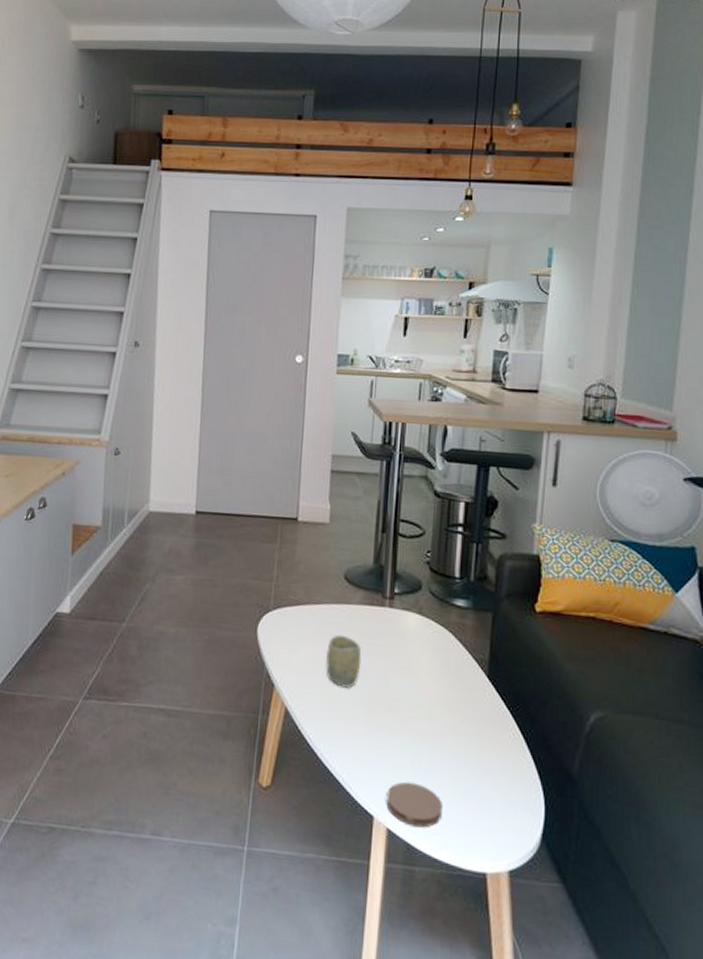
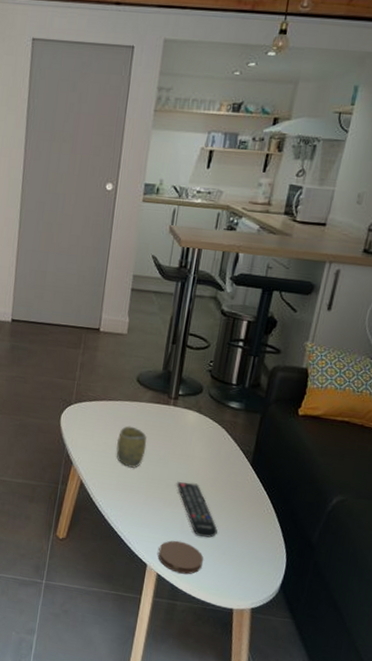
remote control: none [402,703,456,776] -> present [177,482,218,538]

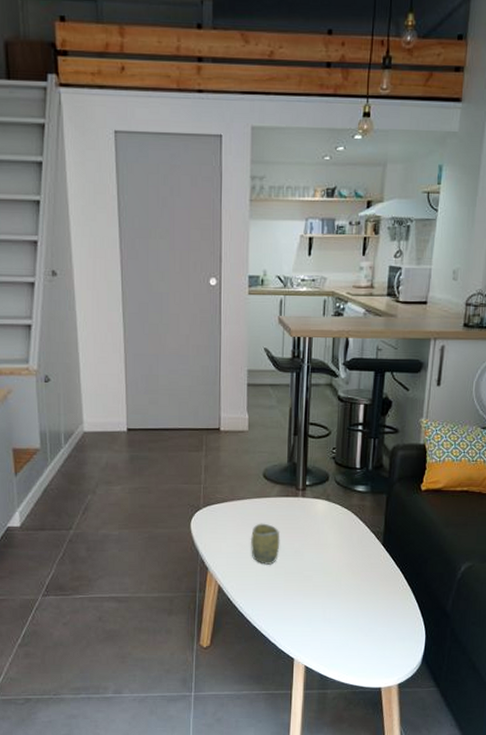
coaster: present [158,540,204,575] -> none [304,630,349,662]
remote control: present [177,482,218,538] -> none [314,571,358,622]

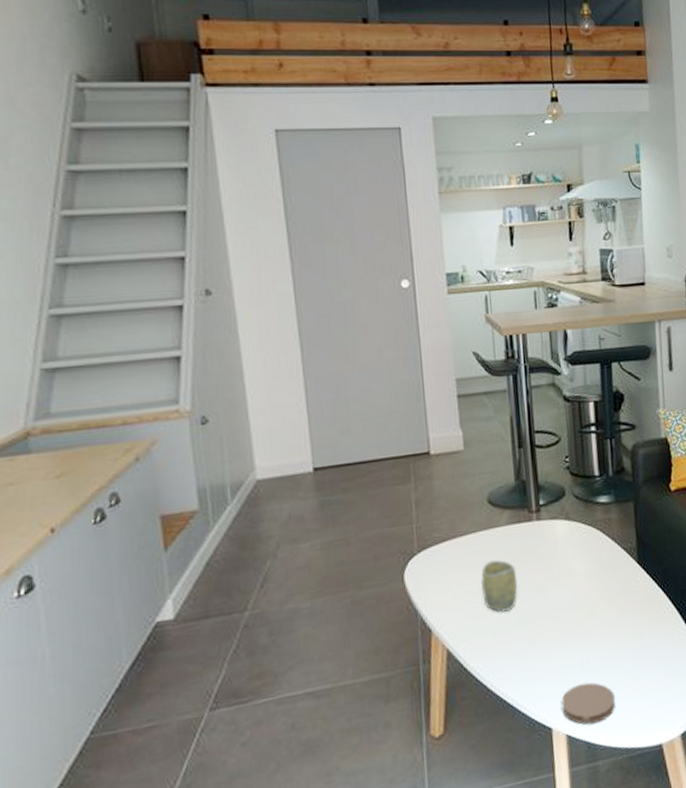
coaster: none [304,630,349,662] -> present [561,682,616,725]

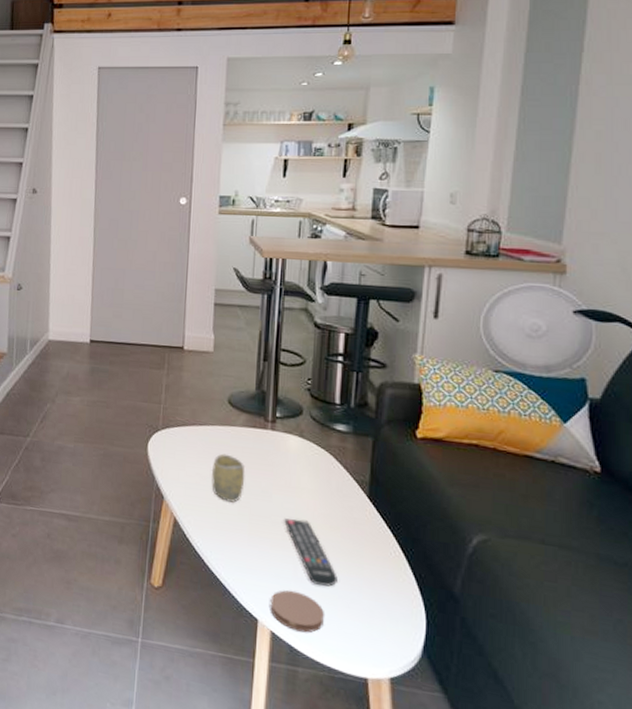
remote control: none [563,605,622,669] -> present [284,518,338,587]

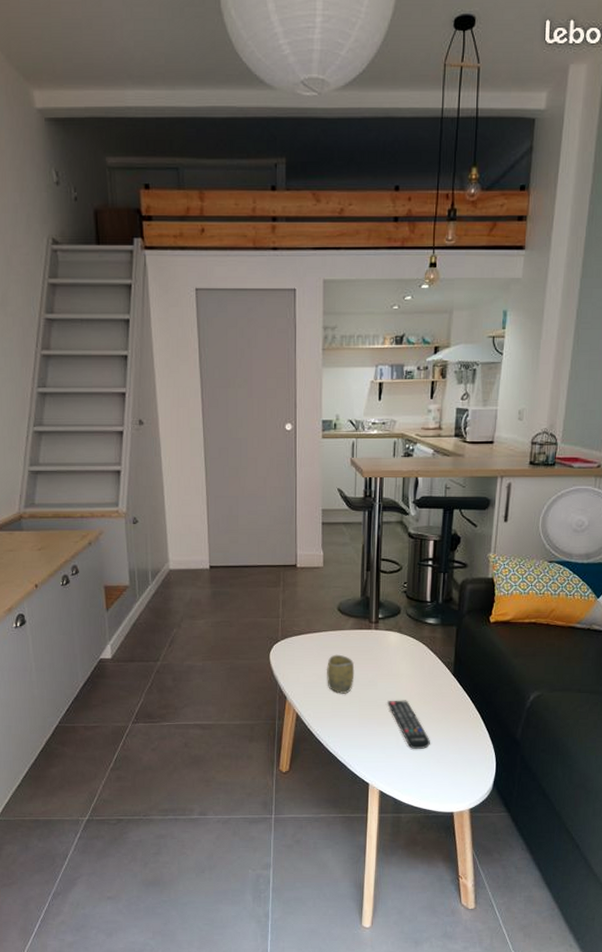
coaster: present [270,589,325,633] -> none [378,756,421,787]

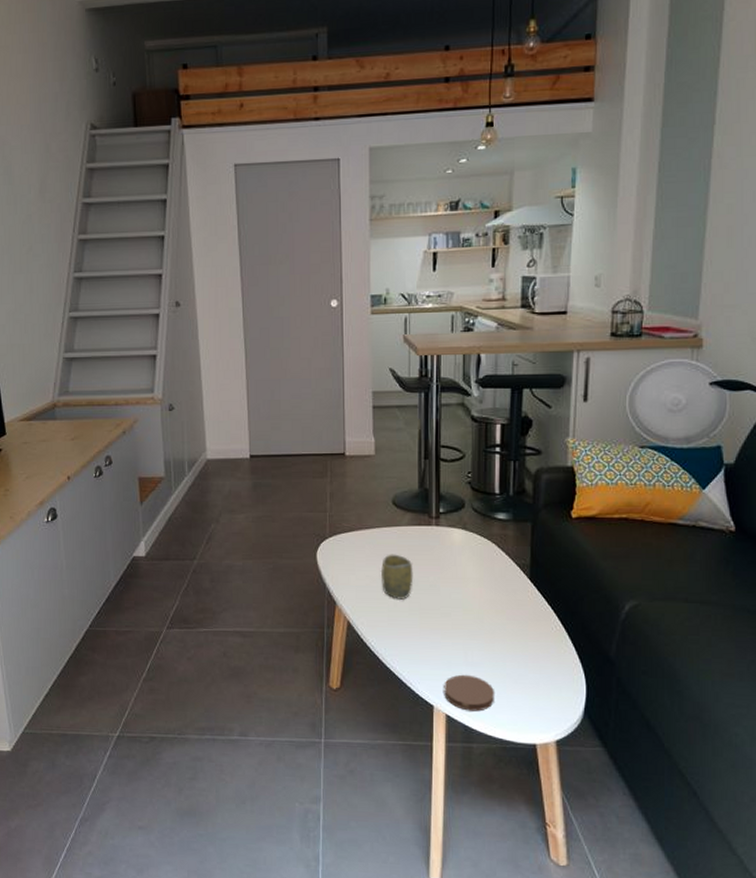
coaster: none [378,756,421,787] -> present [444,674,495,712]
remote control: present [387,700,430,749] -> none [453,607,505,666]

